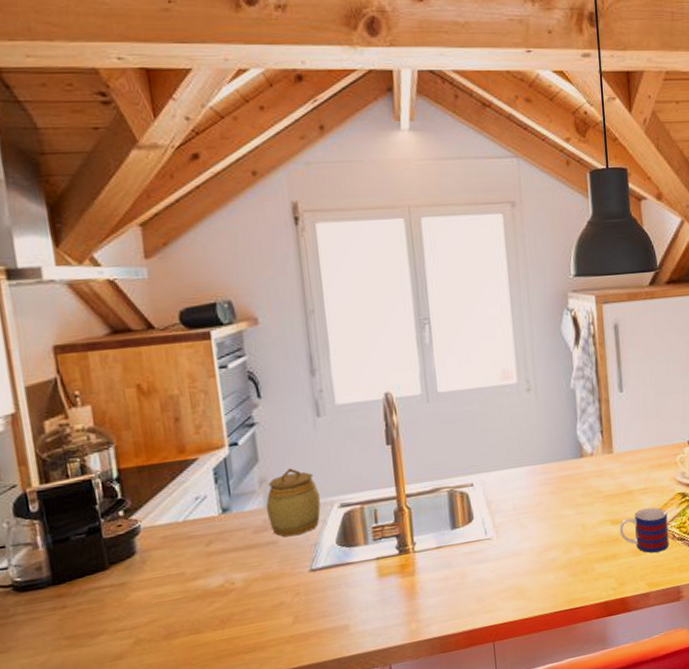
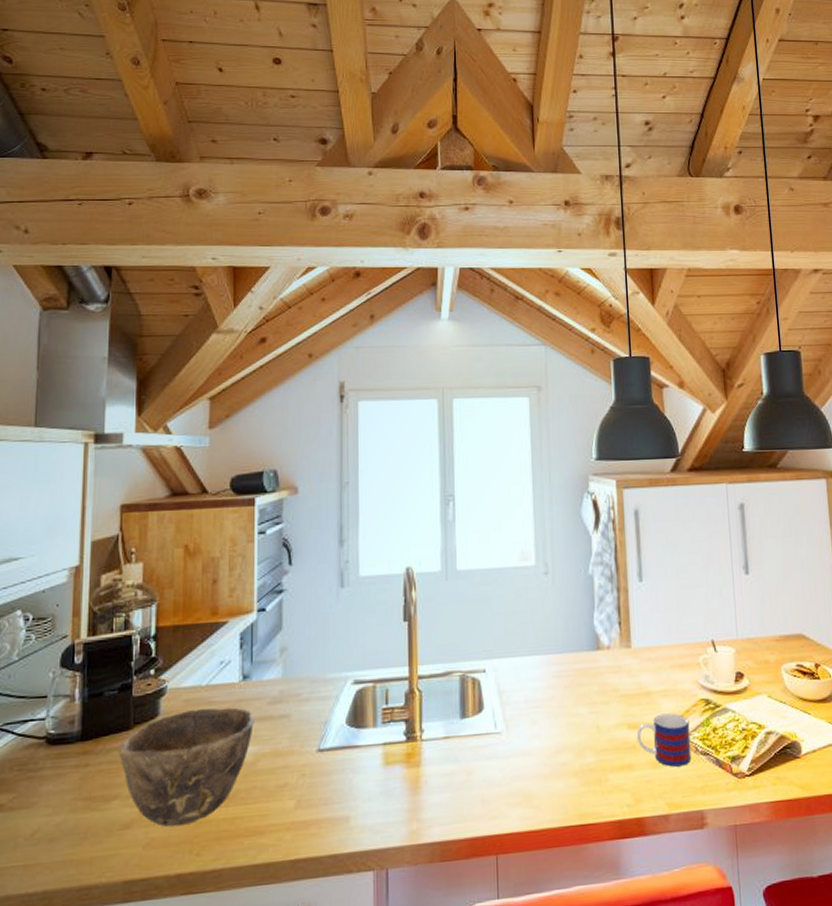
bowl: none [96,539,241,654] -> present [118,707,254,828]
jar: present [265,468,321,537] -> none [283,638,336,711]

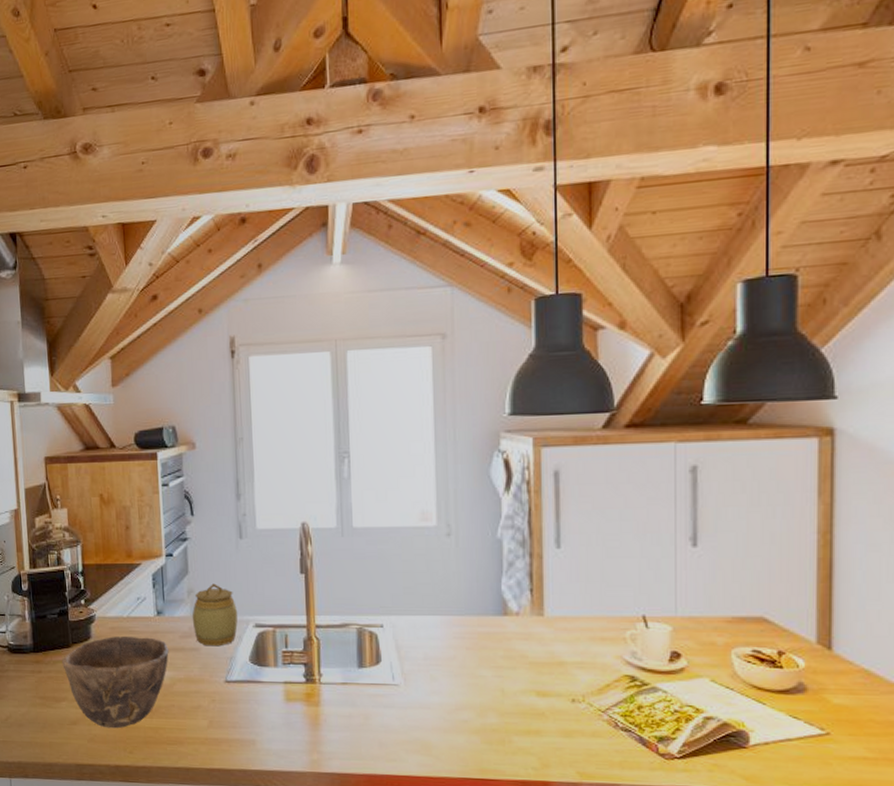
jar: none [283,638,336,711] -> present [192,583,238,647]
mug: present [637,713,692,767] -> none [547,685,610,739]

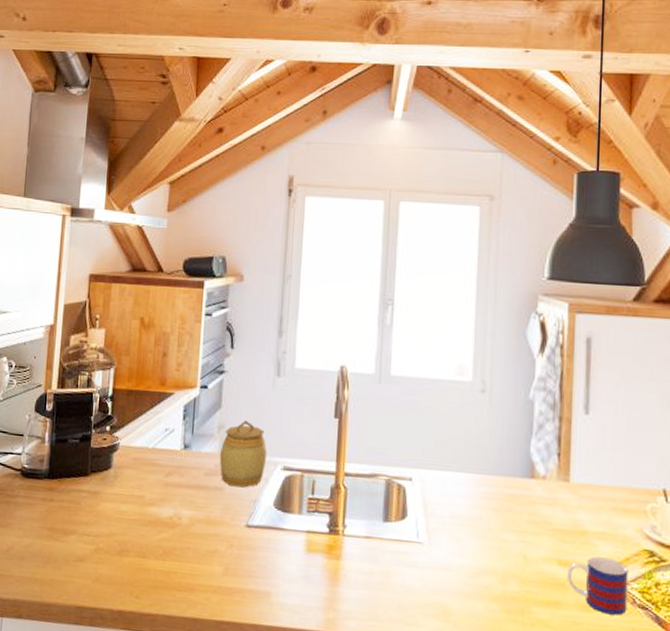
bowl: present [62,635,169,729] -> none [77,468,192,570]
mug: none [547,685,610,739] -> present [568,556,628,616]

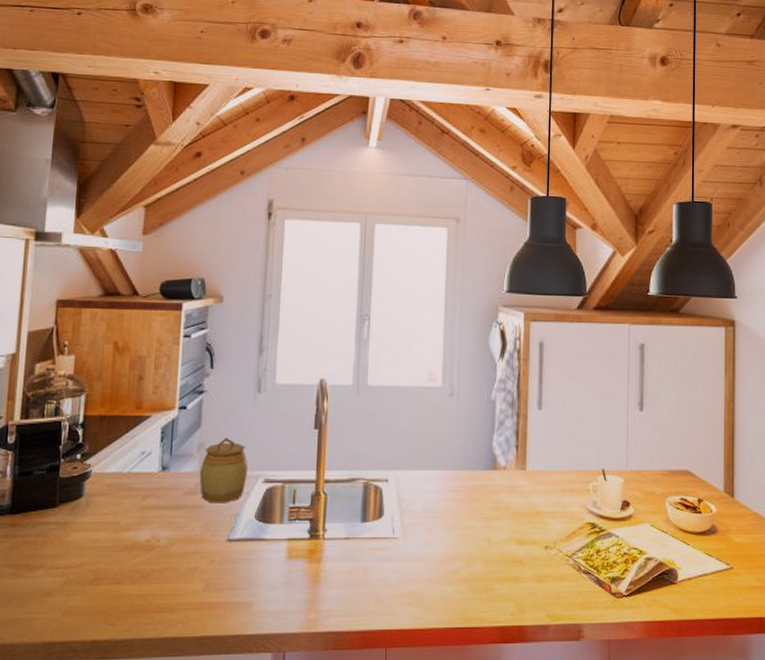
mug: present [568,556,628,616] -> none [525,533,575,582]

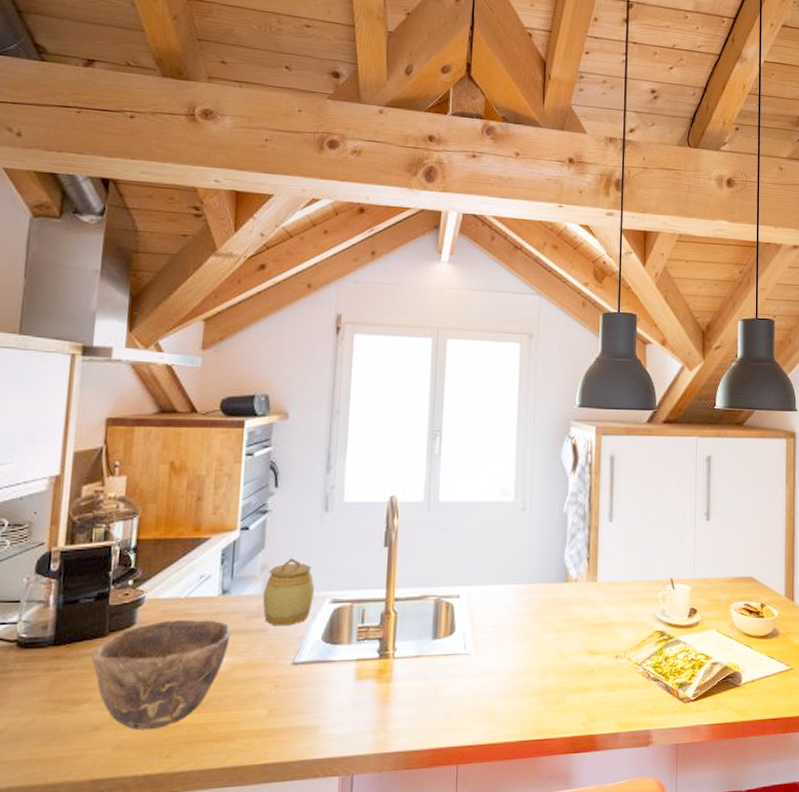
bowl: none [44,493,170,598] -> present [91,619,231,731]

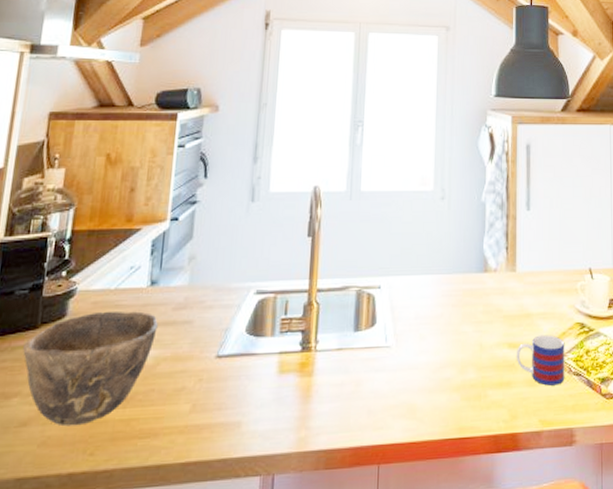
jar: present [262,558,315,626] -> none [189,249,240,318]
mug: none [596,642,644,691] -> present [517,335,565,386]

